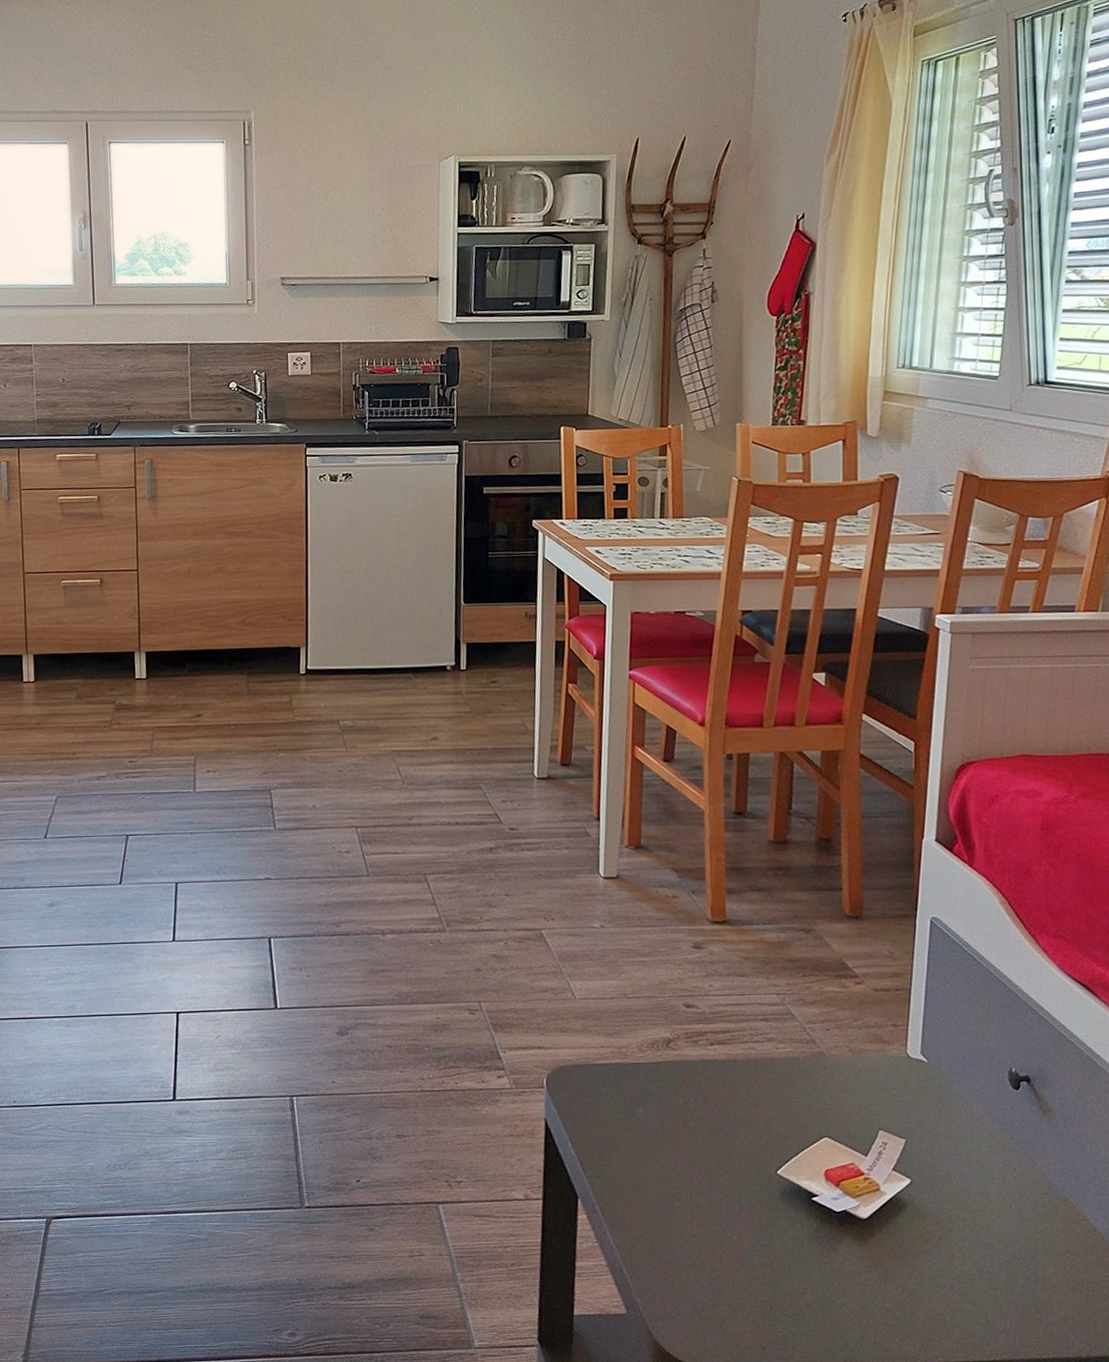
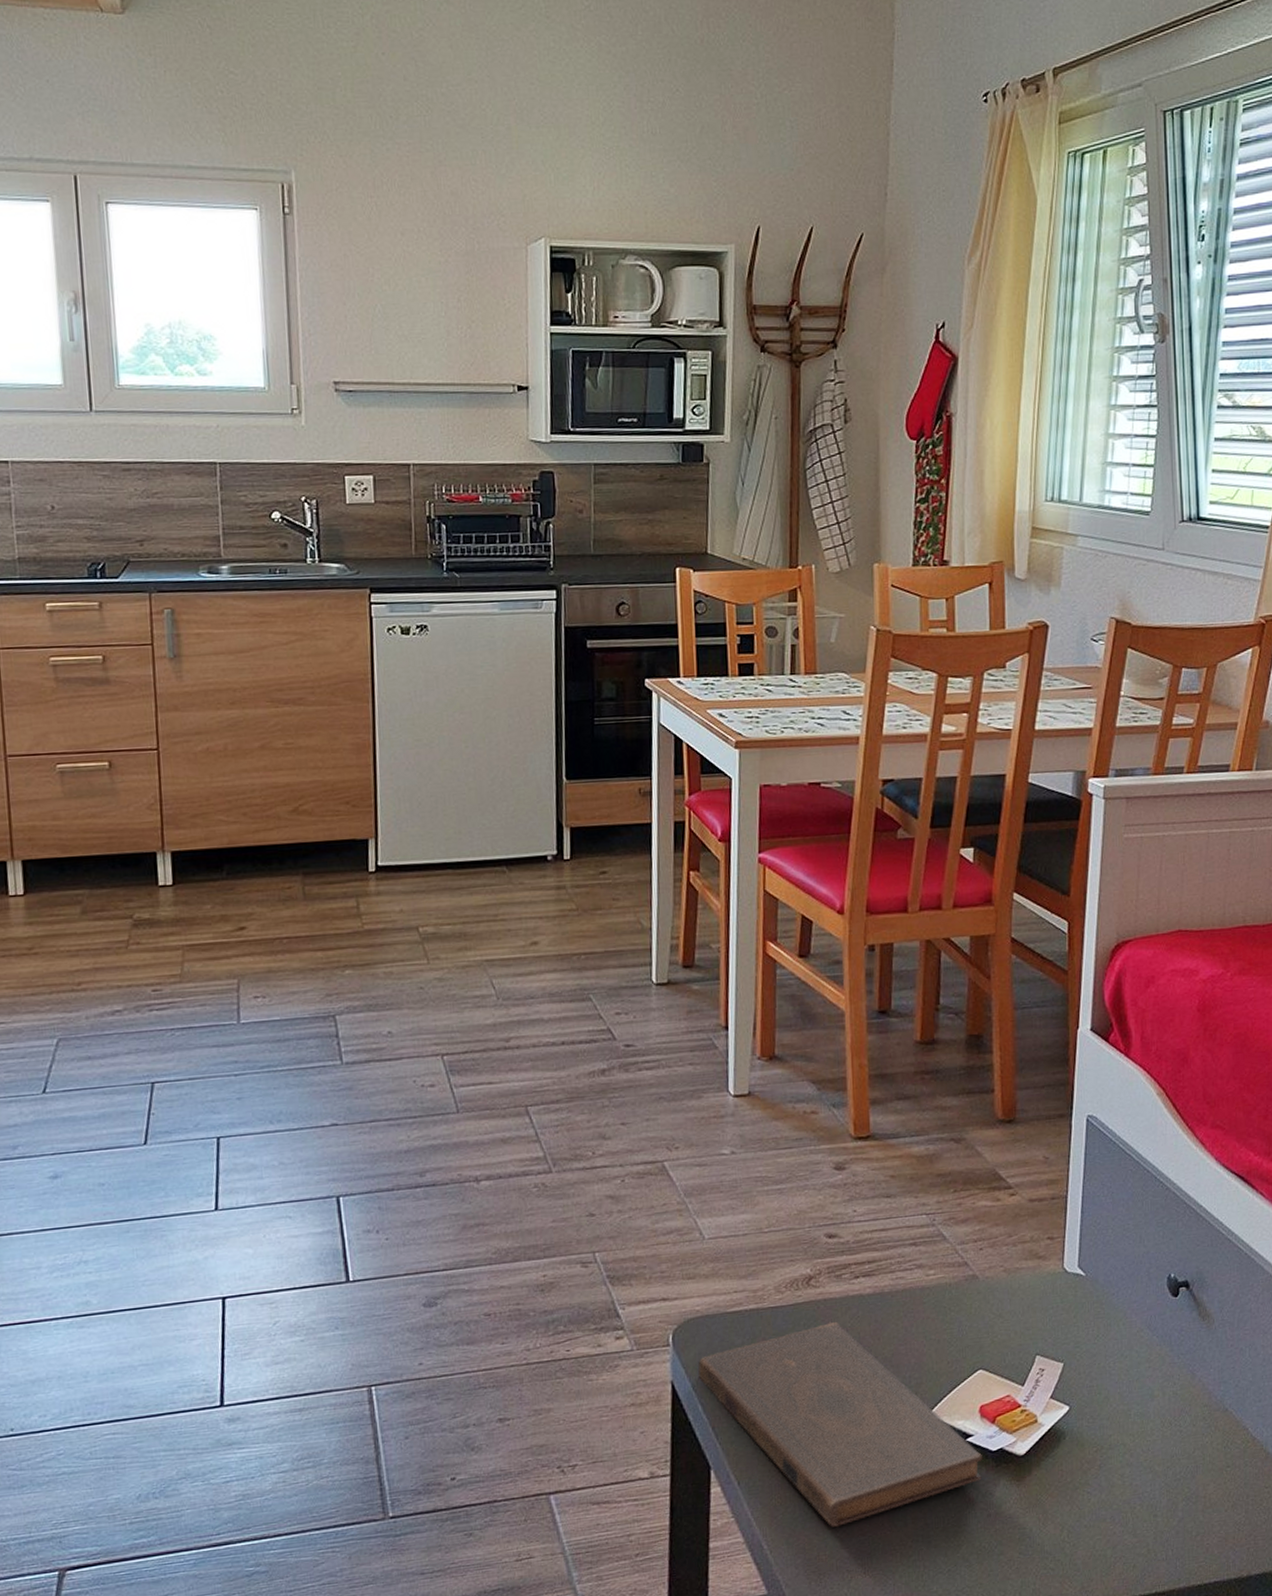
book: none [568,1082,827,1262] -> present [698,1322,982,1527]

